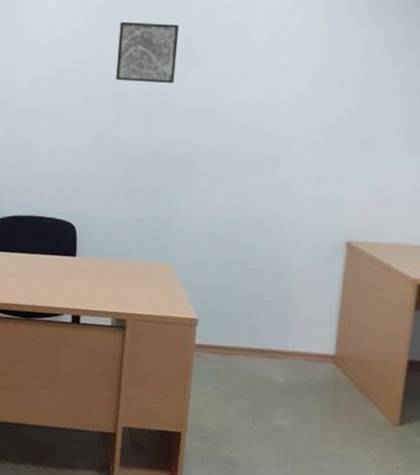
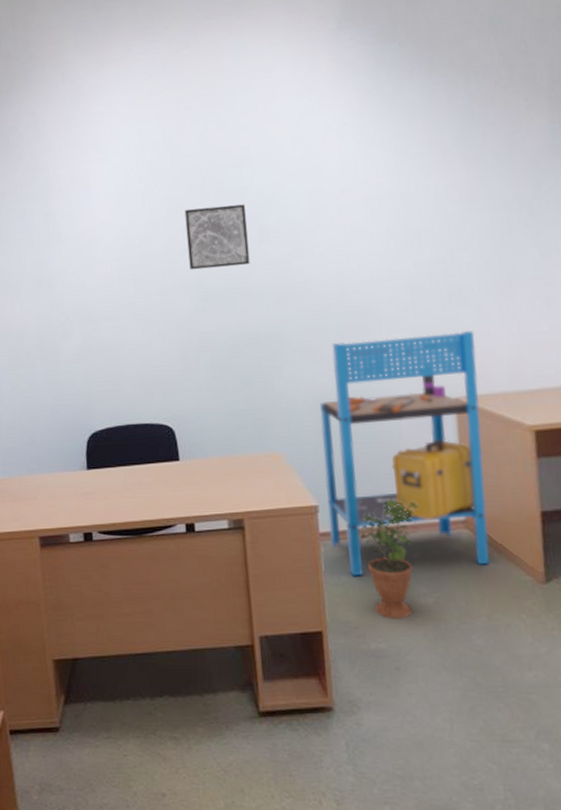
shelving unit: none [203,171,378,399] -> present [319,331,491,577]
potted plant: none [231,321,293,435] -> present [359,493,419,619]

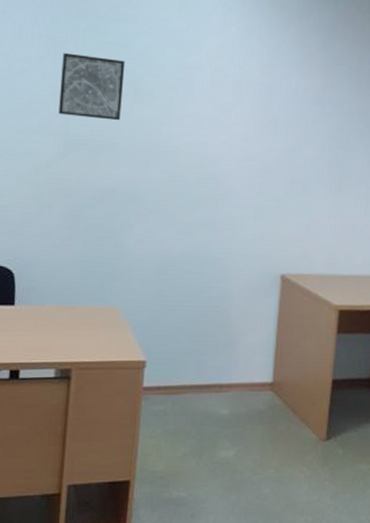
shelving unit: present [319,331,491,577] -> none [152,210,306,430]
potted plant: present [359,493,419,619] -> none [179,355,236,470]

